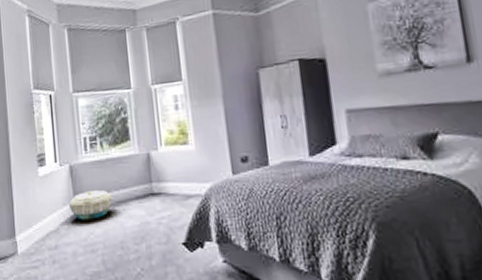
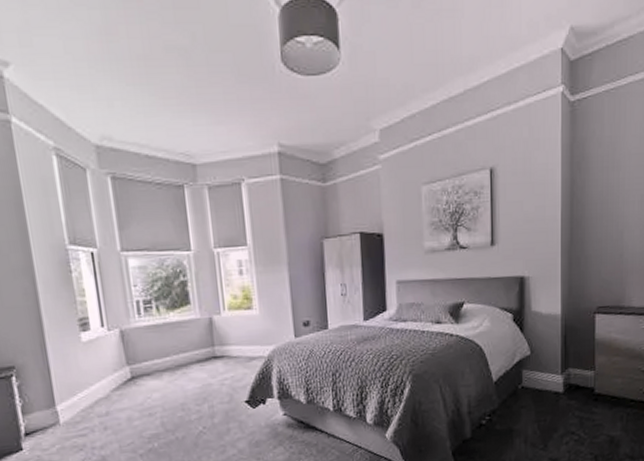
basket: present [69,190,114,220] -> none [121,355,173,386]

